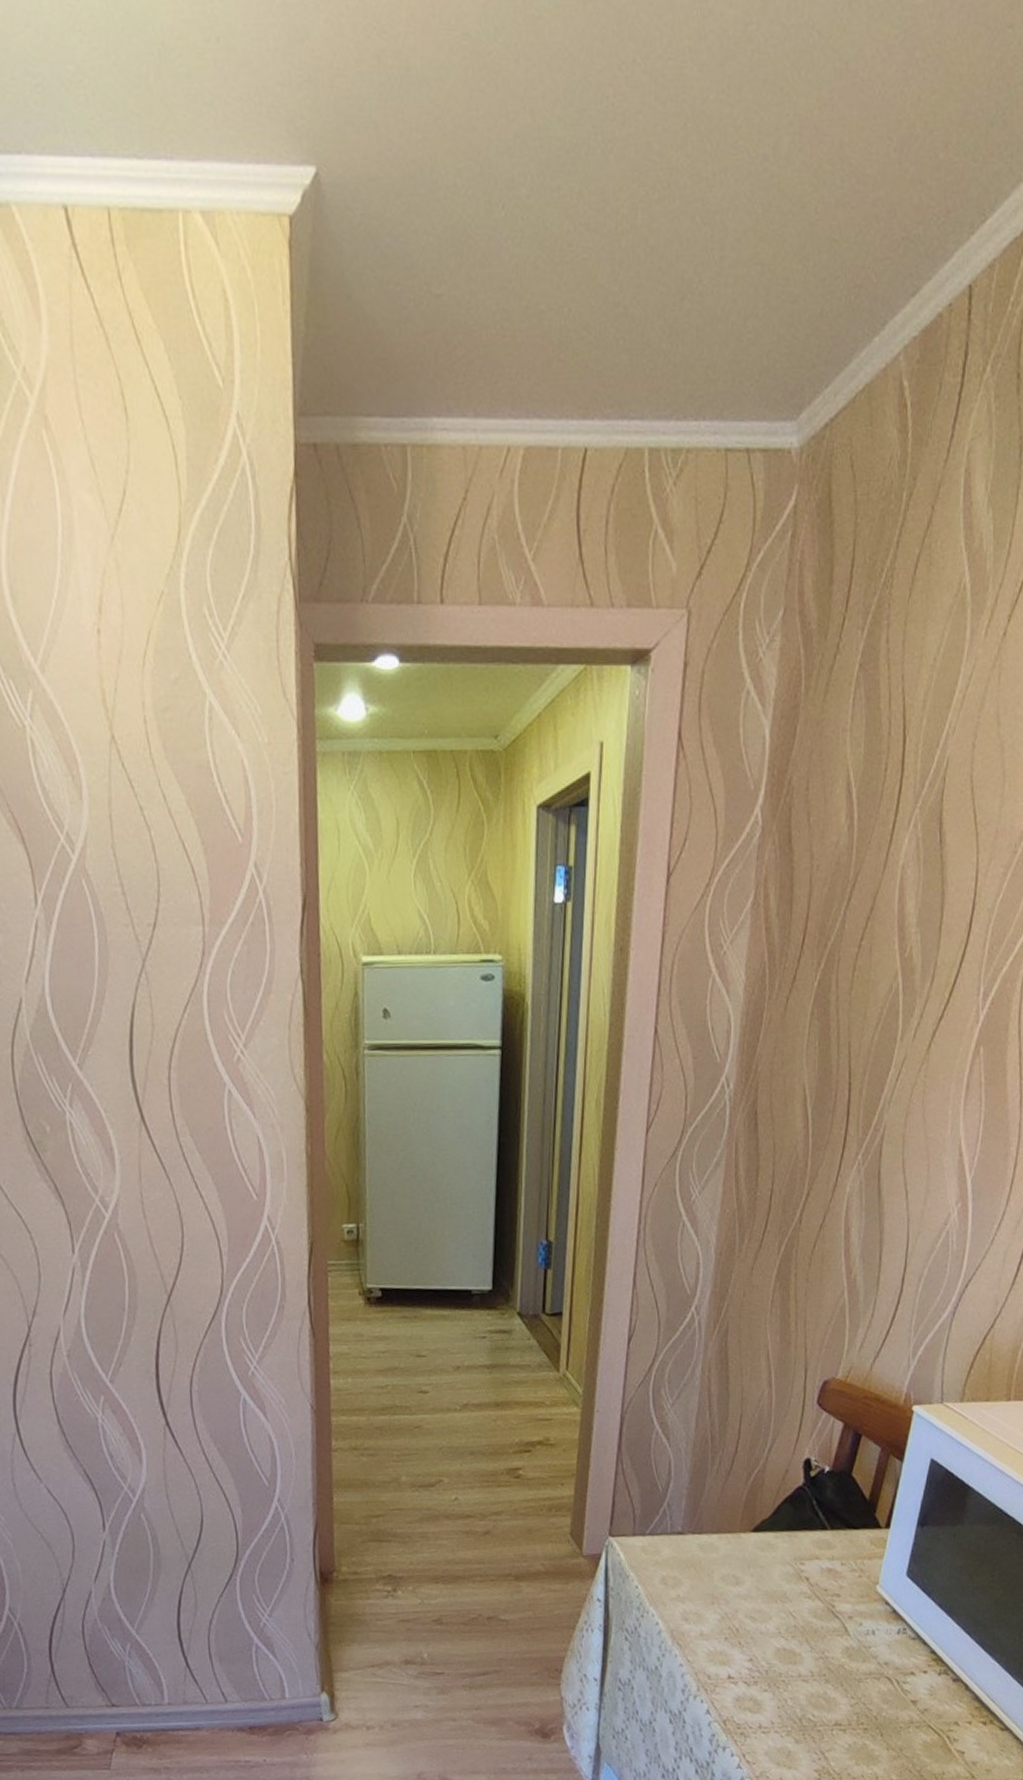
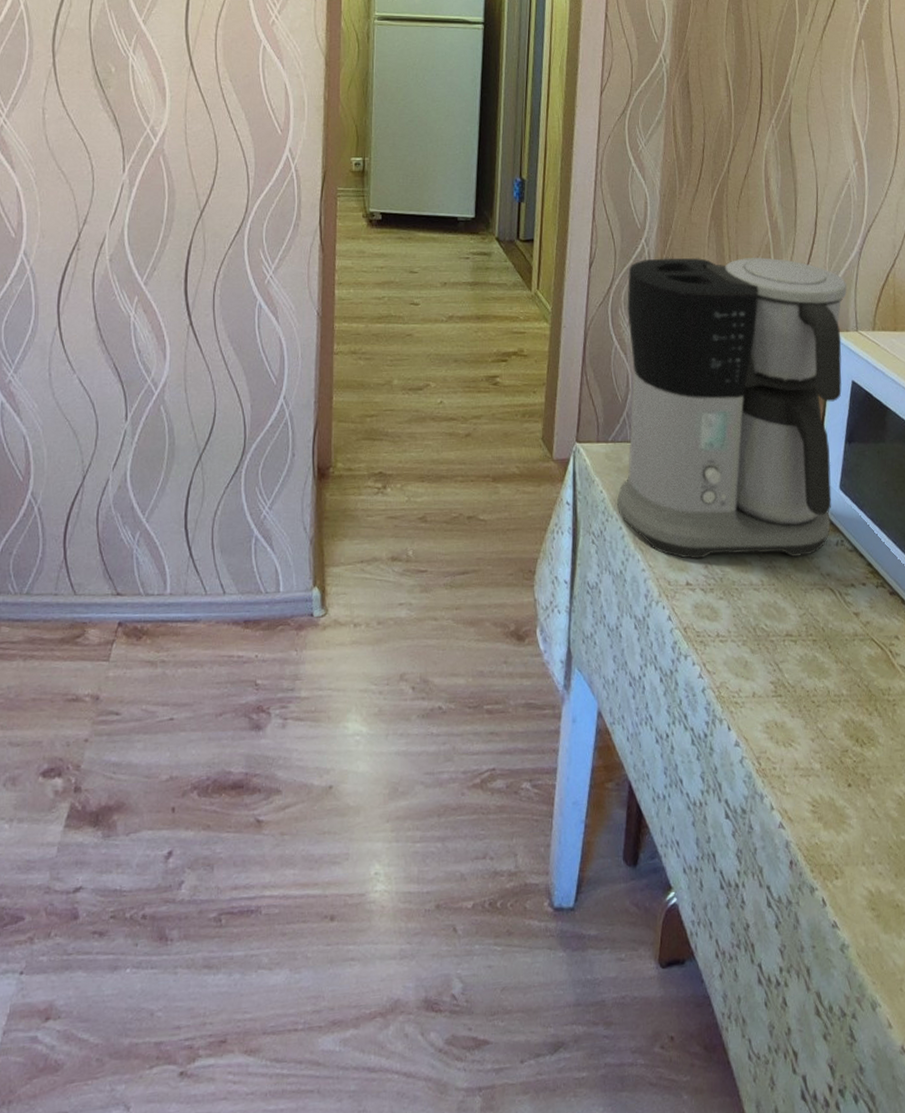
coffee maker: none [654,1322,935,1653] -> present [617,257,847,560]

